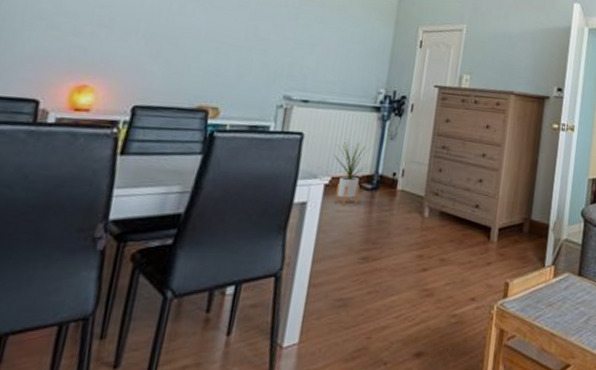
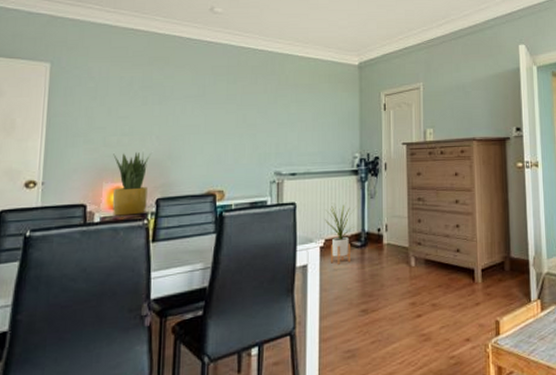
planter: none [73,45,135,121] -> present [112,151,152,216]

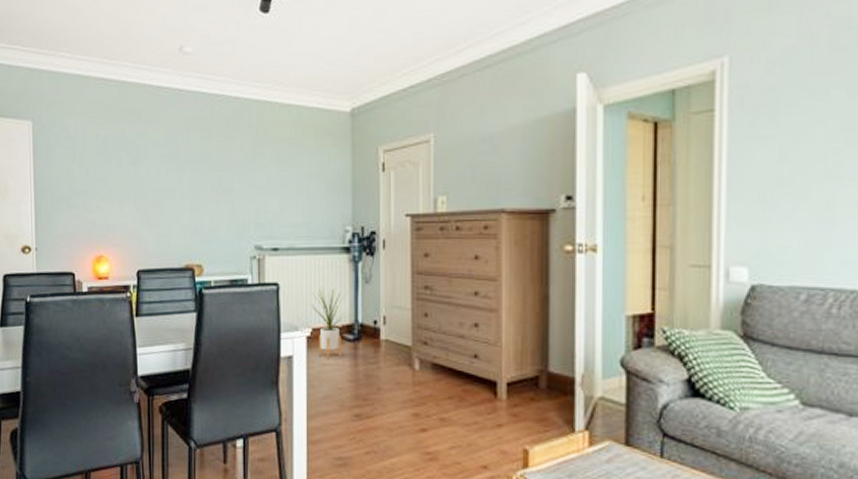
planter: present [112,151,152,216] -> none [94,218,130,287]

